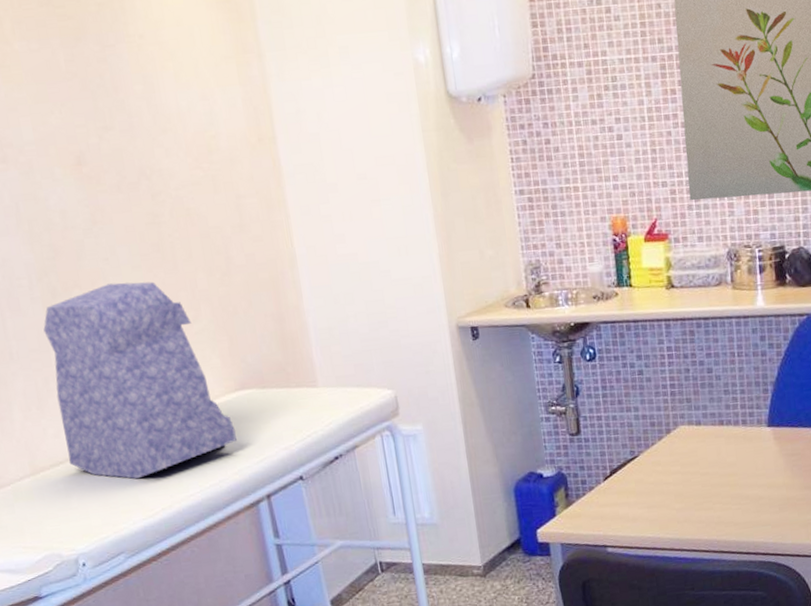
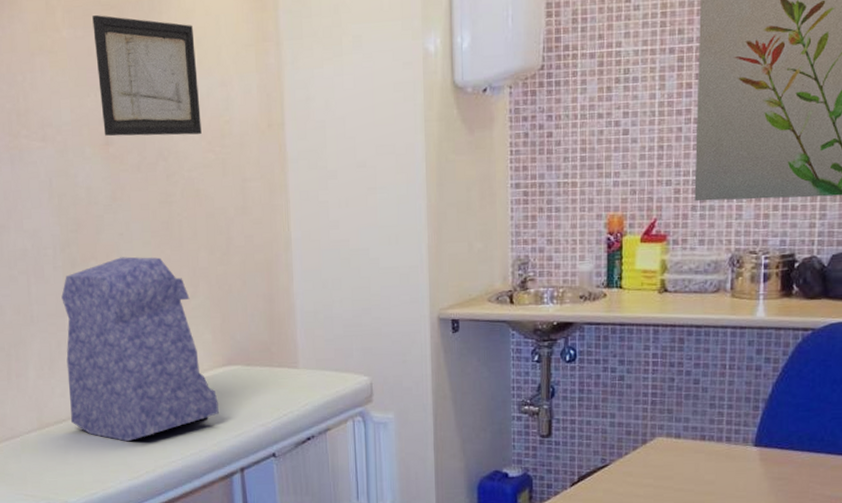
wall art: none [47,26,186,156] -> present [92,15,202,137]

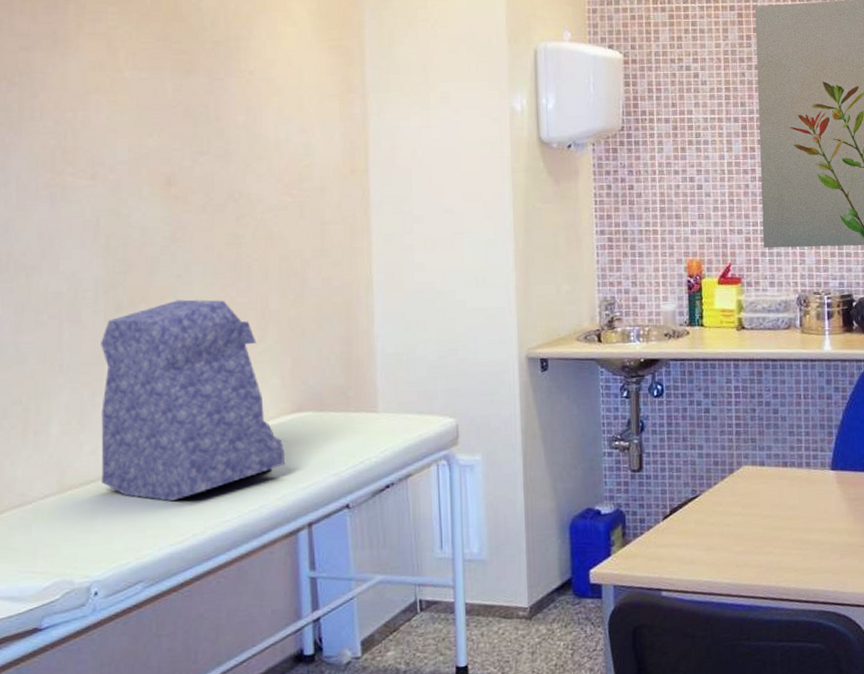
wall art: present [92,15,202,137] -> none [161,59,278,178]

